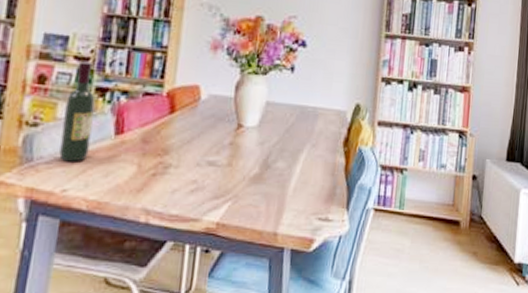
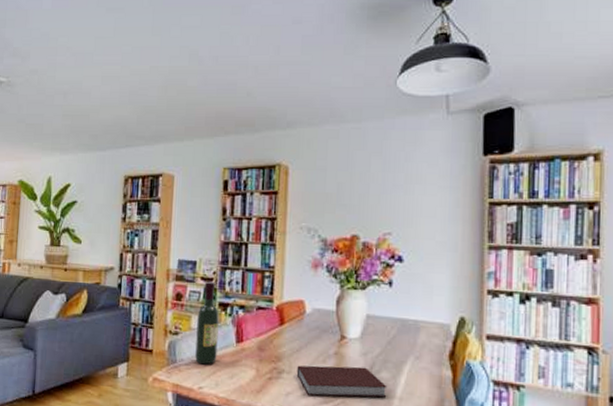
notebook: none [185,157,283,192] -> present [296,365,387,398]

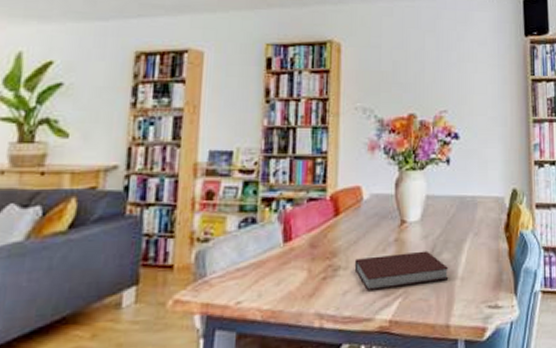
wine bottle: present [195,281,219,365] -> none [231,173,262,274]

